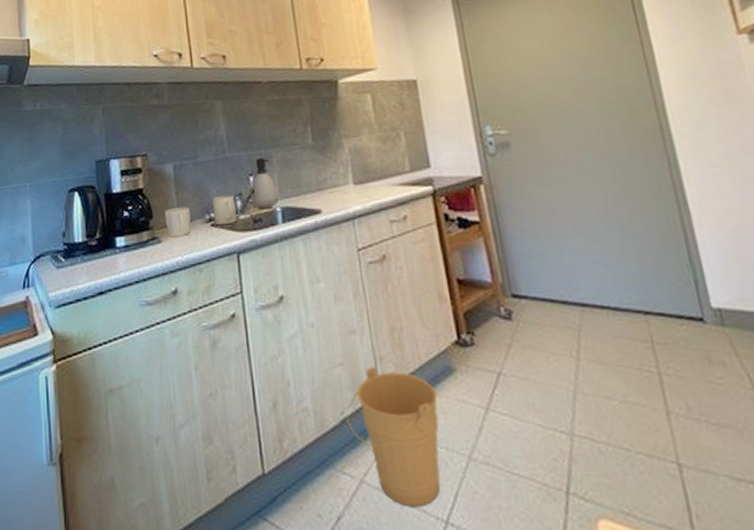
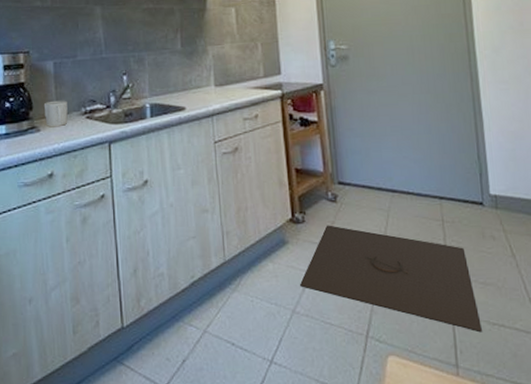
mug: present [212,194,237,226] -> none [88,91,110,118]
soap dispenser: present [250,158,279,210] -> none [123,60,148,105]
bucket: present [346,367,440,507] -> none [196,239,272,351]
floor mat: none [475,348,724,491] -> present [300,225,482,333]

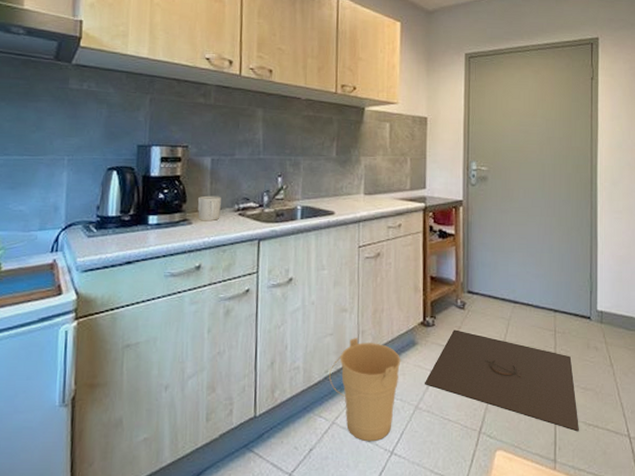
bucket: none [196,239,272,351] -> present [329,338,401,442]

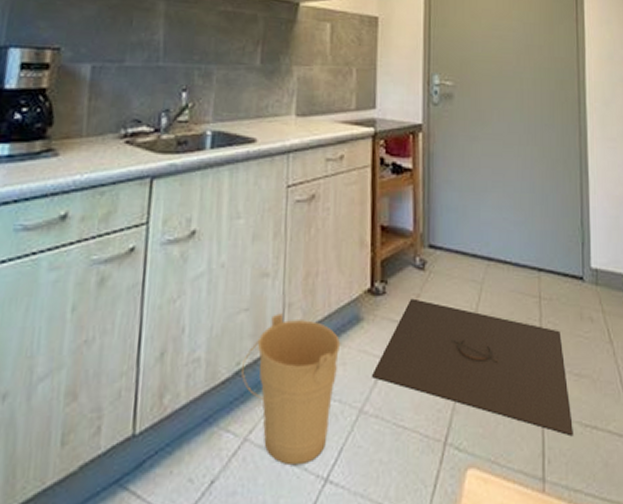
mug: present [197,195,221,222] -> none [67,116,103,152]

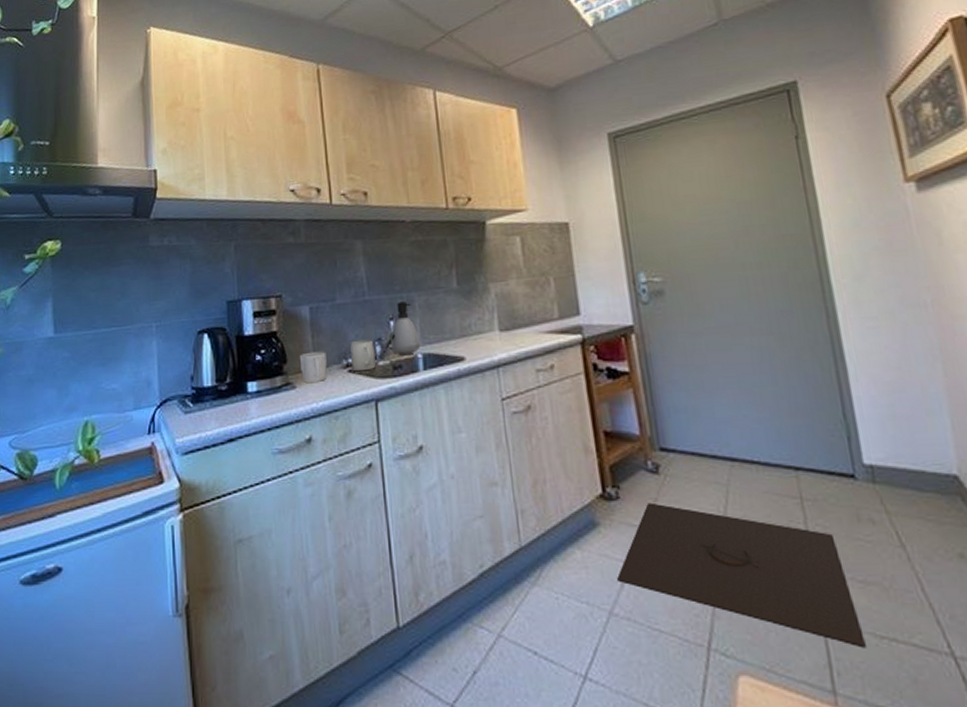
mug: none [67,116,103,152] -> present [299,351,328,384]
mug: none [129,108,161,144] -> present [349,339,376,372]
soap dispenser: none [179,73,212,131] -> present [391,301,420,356]
bucket: present [242,313,341,466] -> none [485,520,580,662]

